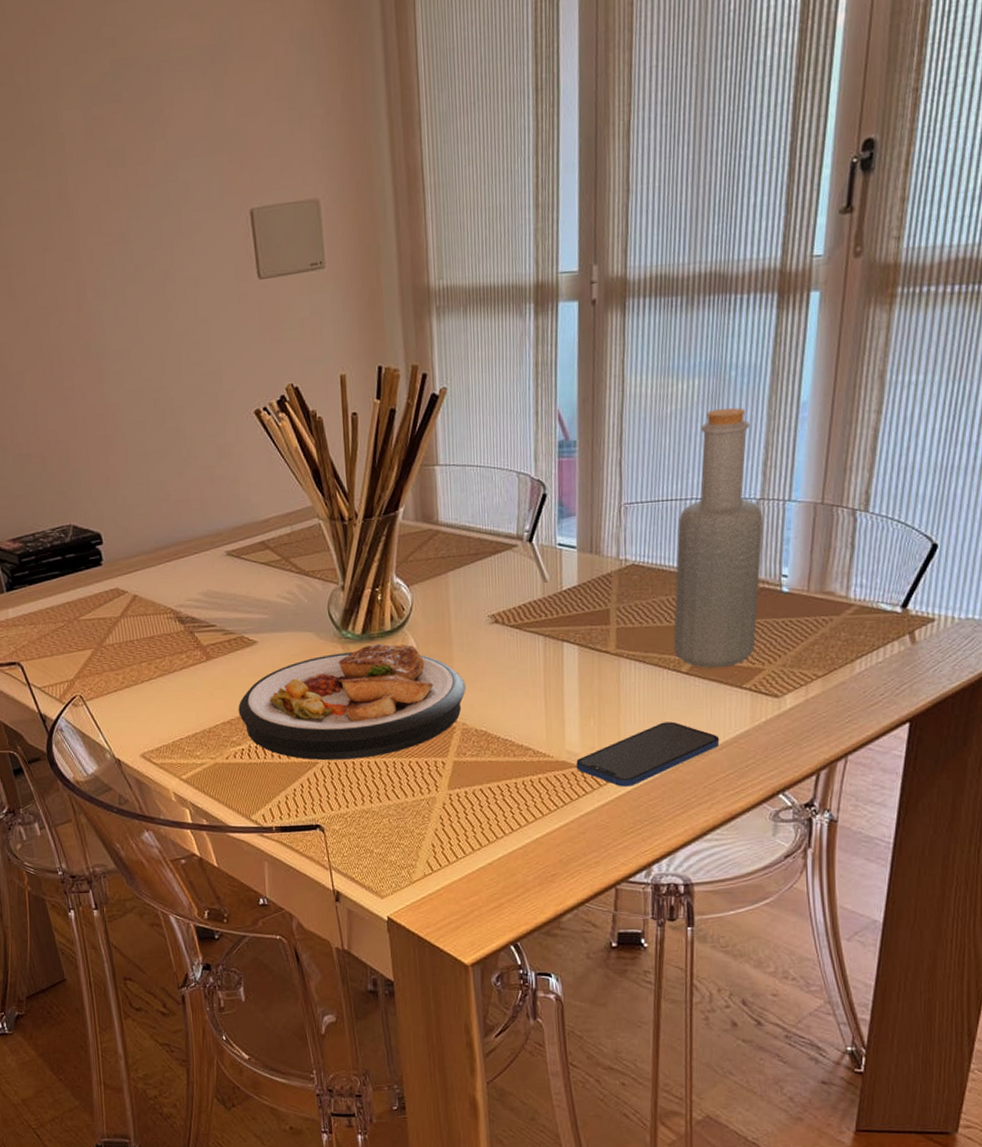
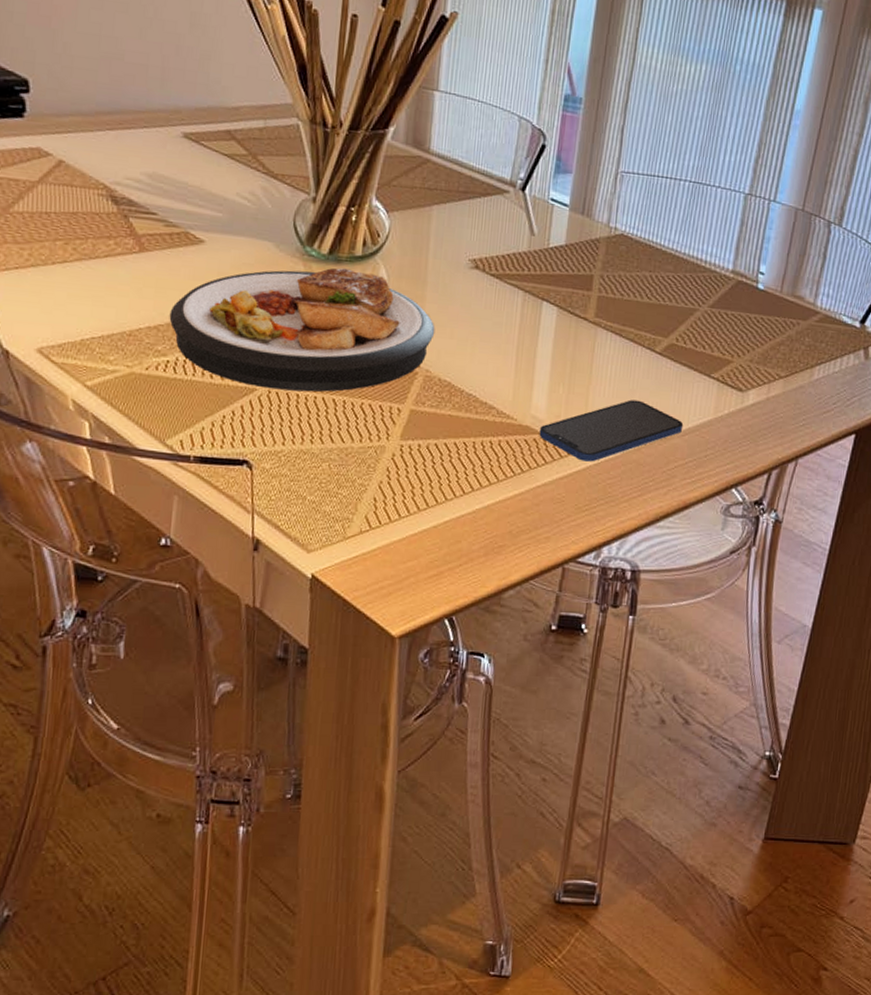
bottle: present [674,407,763,668] -> none [651,98,749,354]

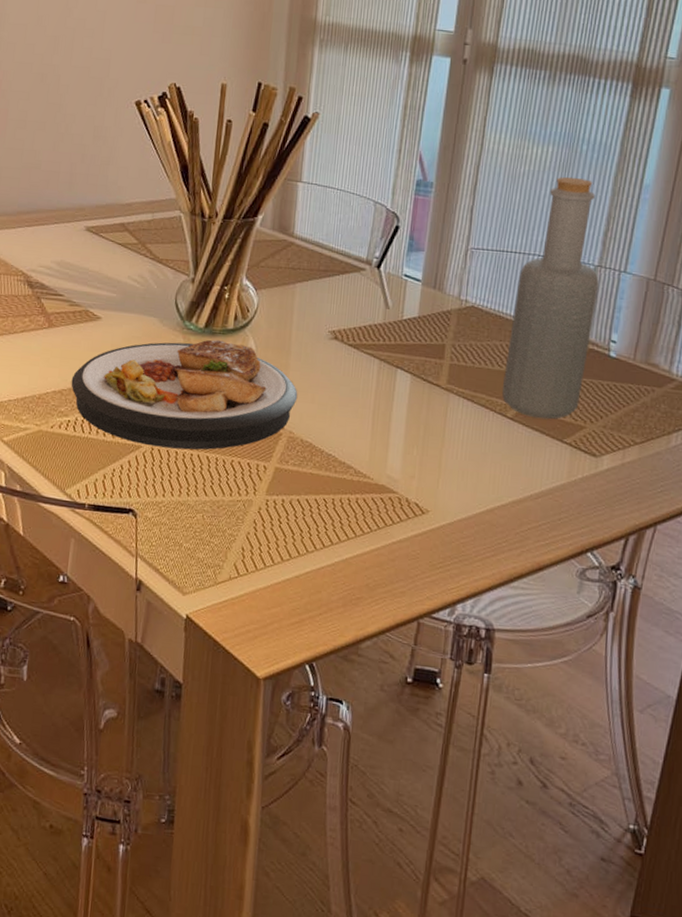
smartphone: present [539,400,684,462] -> none [394,462,536,521]
bottle: none [651,98,749,354] -> present [502,177,599,420]

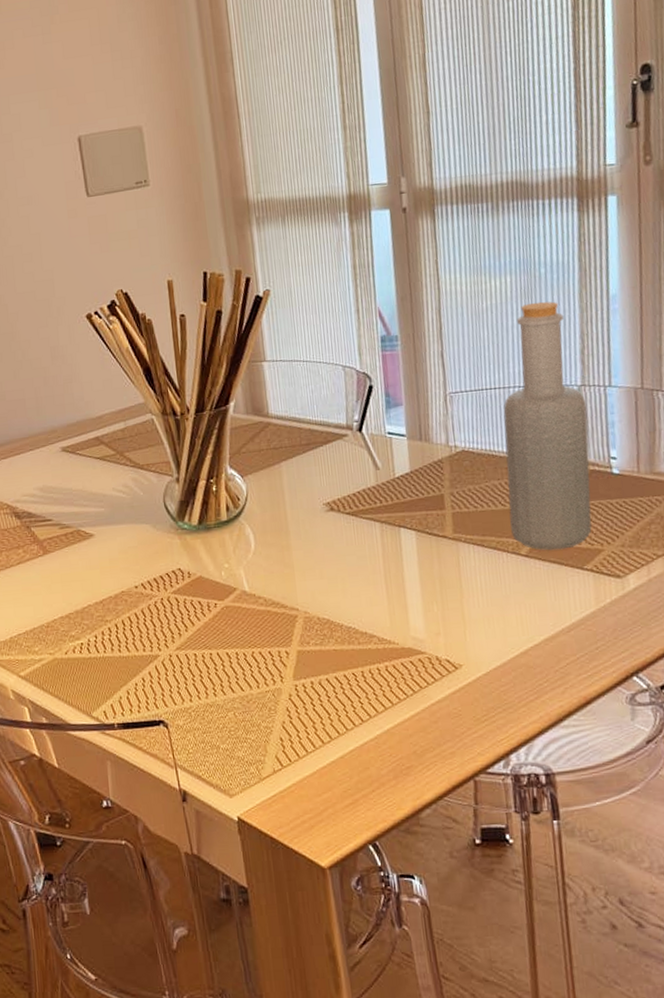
plate: present [71,339,298,450] -> none [76,534,306,653]

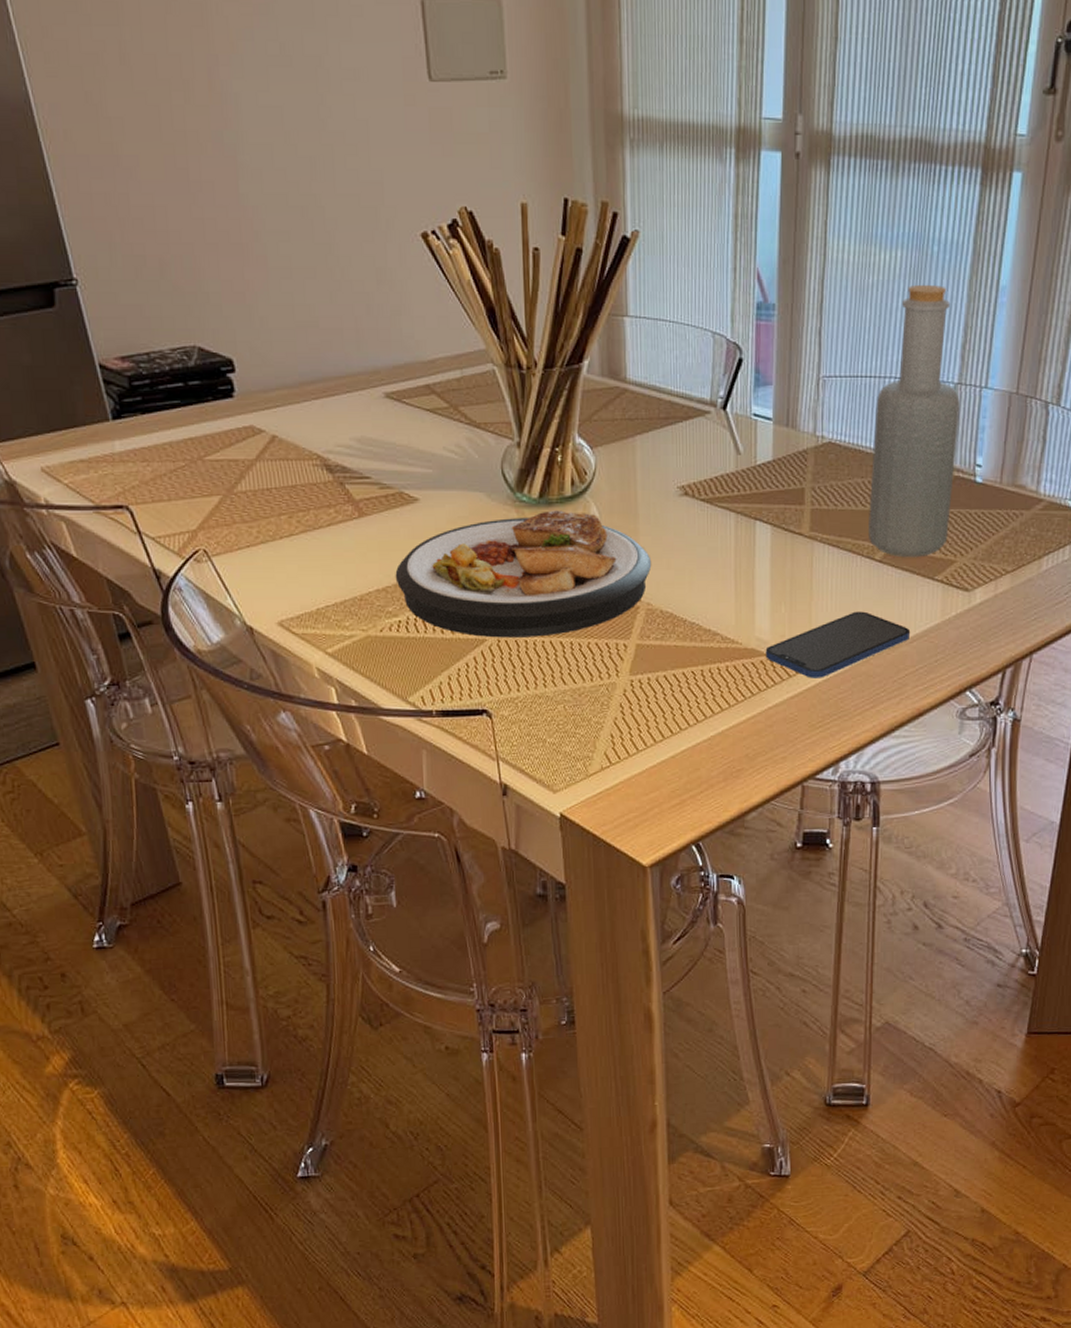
plate: none [76,534,306,653] -> present [395,510,652,638]
smartphone: none [422,604,567,673] -> present [765,611,911,678]

